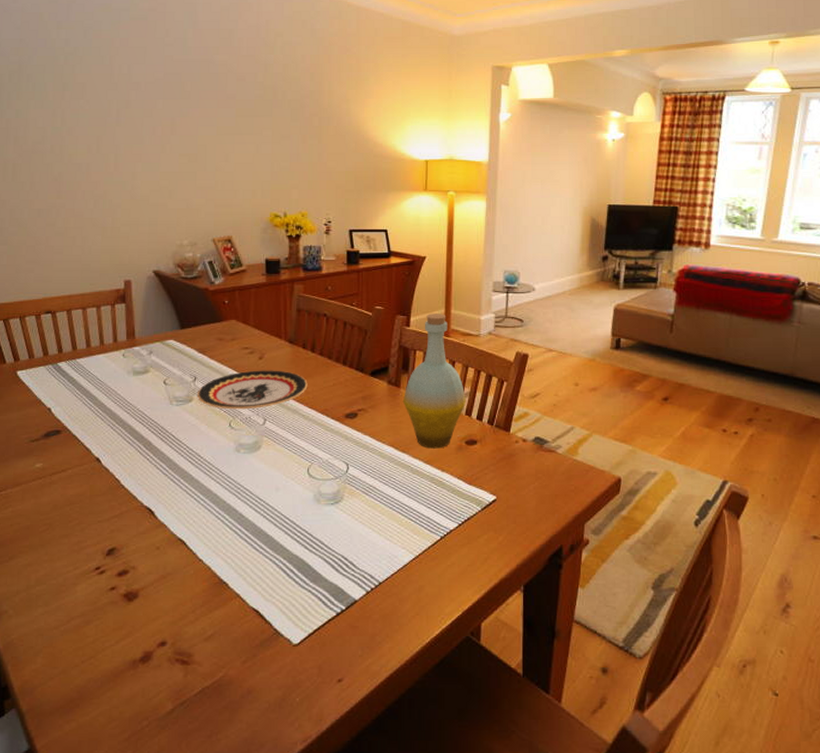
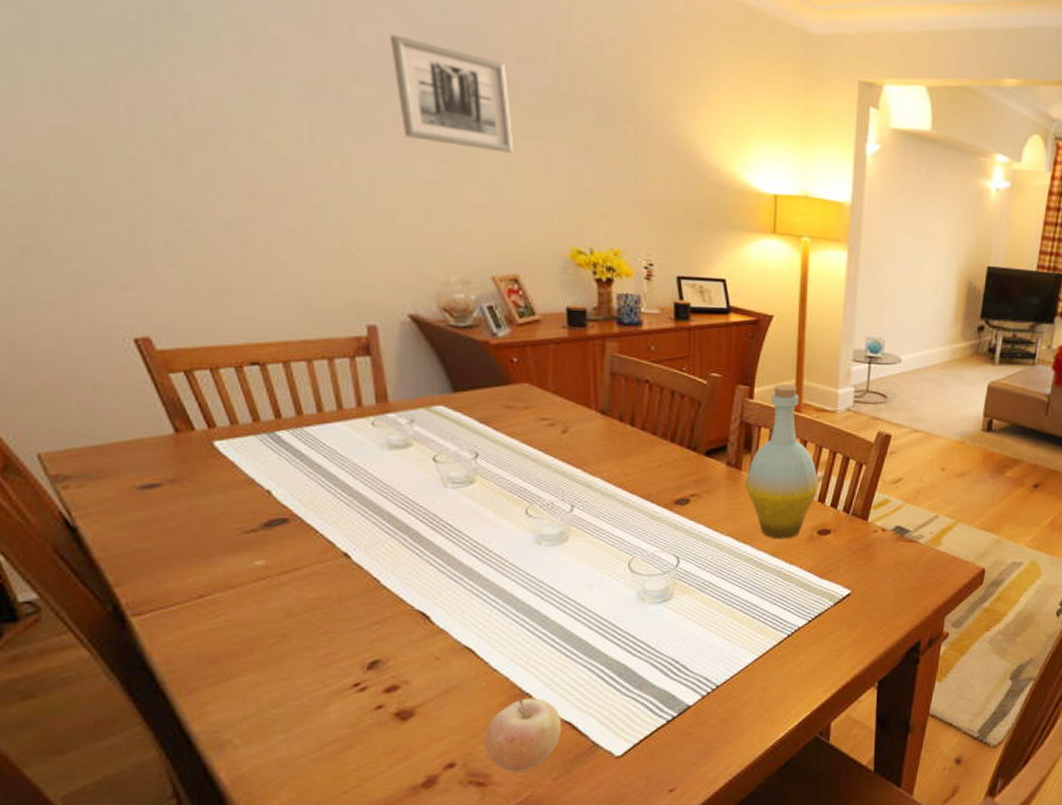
wall art: none [152,72,232,146] -> present [389,34,514,153]
fruit: none [189,586,251,653] -> present [484,698,562,772]
plate: present [196,370,308,410] -> none [479,446,627,494]

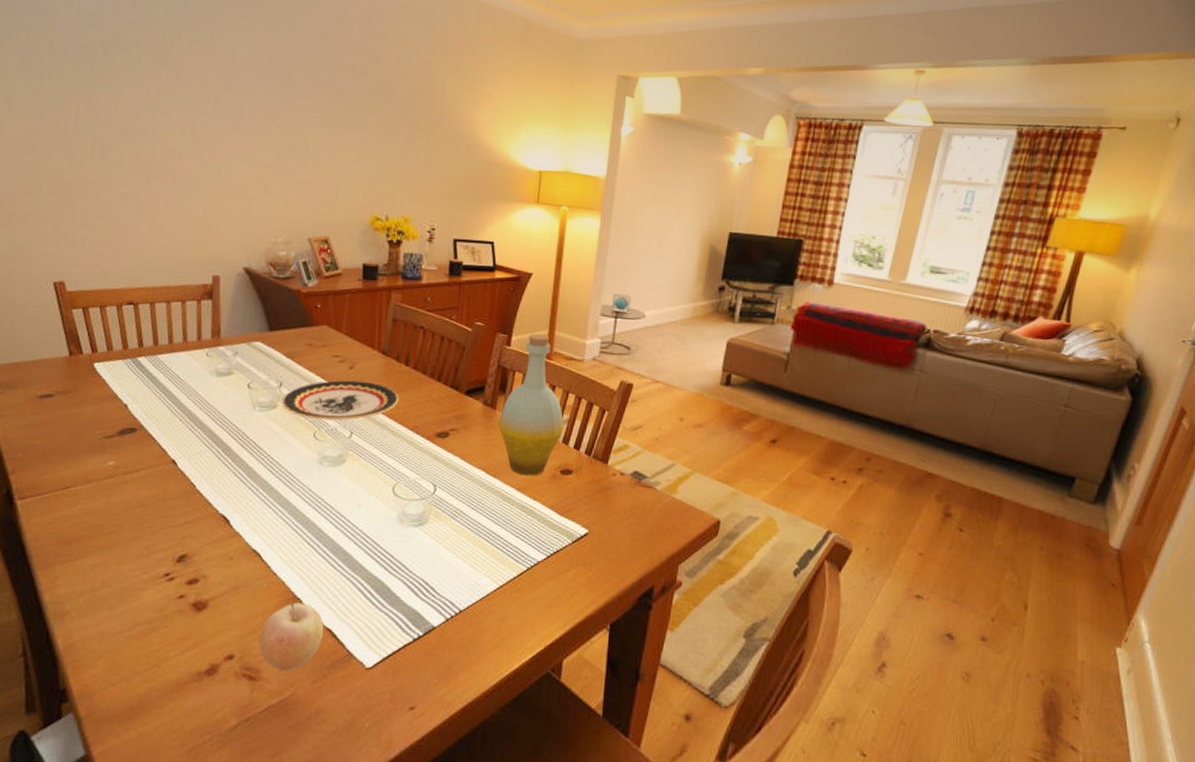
wall art: present [389,34,514,153] -> none [255,55,337,141]
plate: none [479,446,627,494] -> present [281,380,399,421]

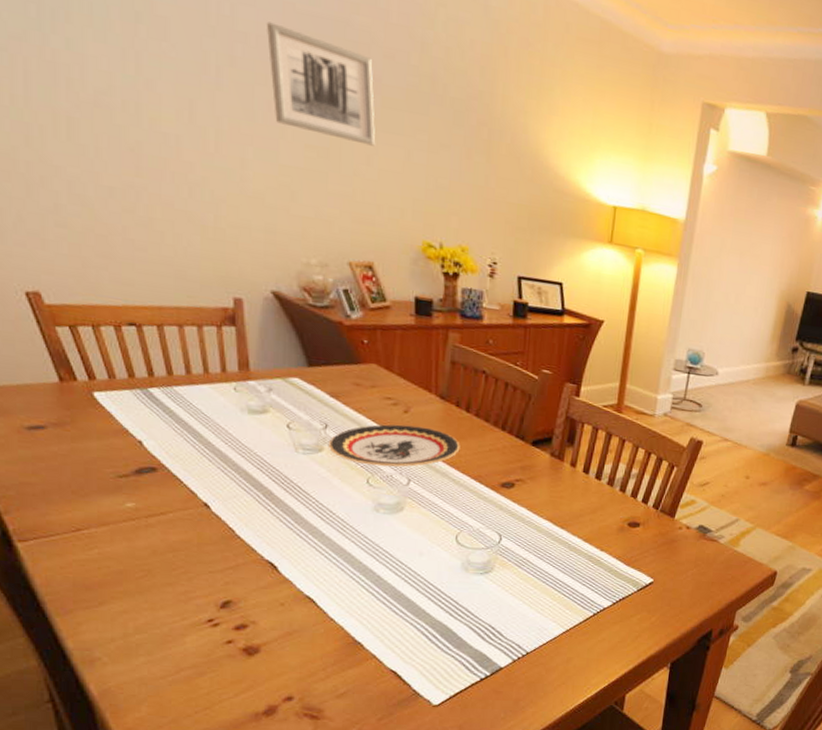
wall art: none [255,55,337,141] -> present [266,21,376,146]
fruit: present [258,602,324,671] -> none [319,646,388,710]
bottle: present [497,334,564,476] -> none [564,385,633,528]

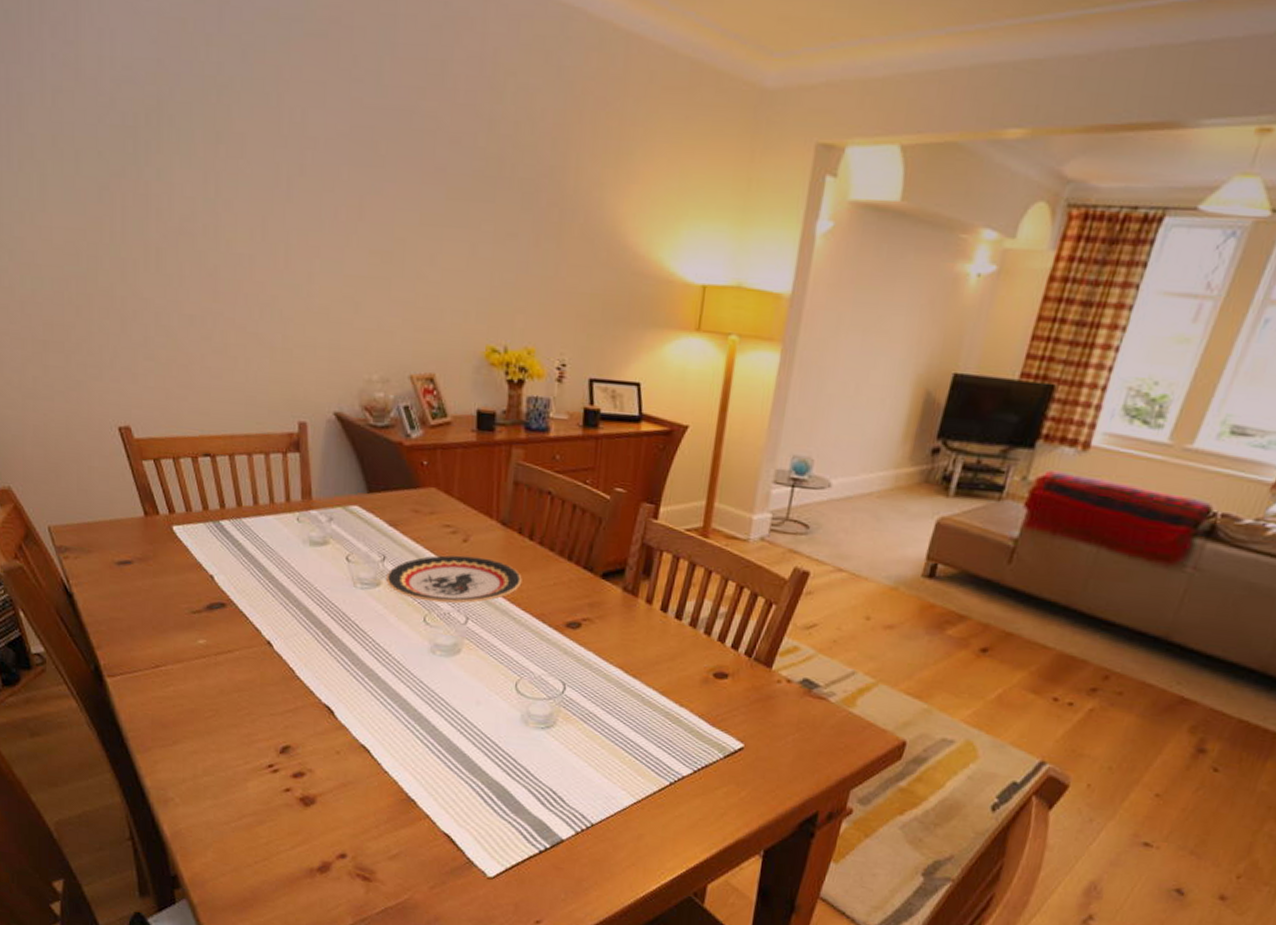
wall art: present [266,21,376,146] -> none [334,122,440,244]

